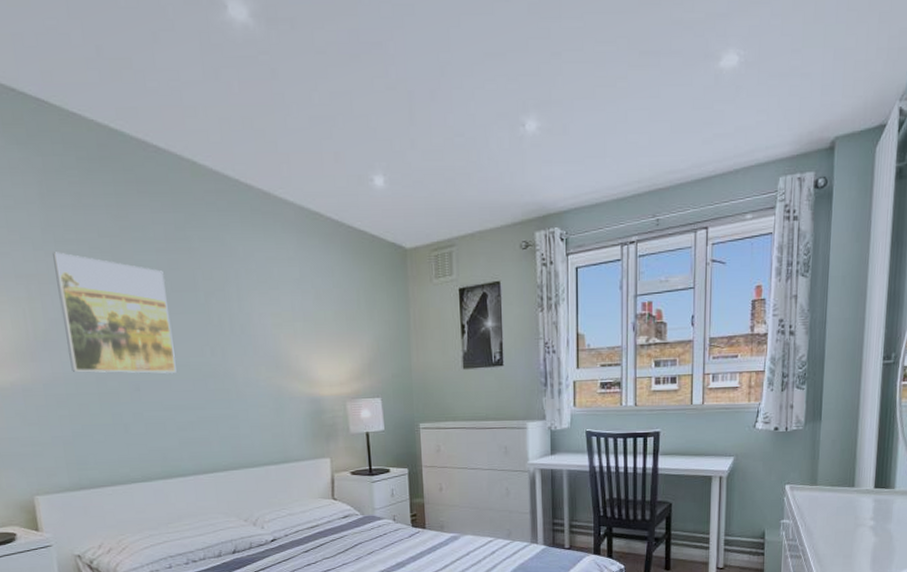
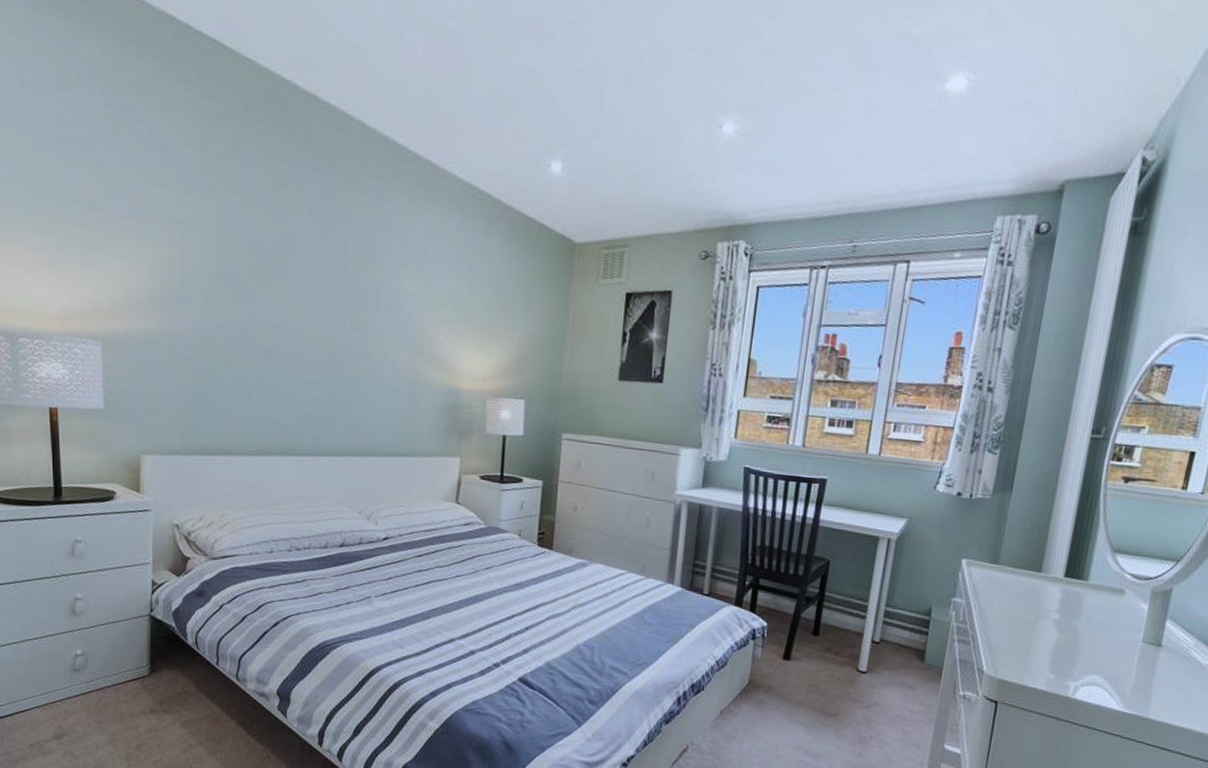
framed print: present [53,252,177,374] -> none [201,200,314,345]

